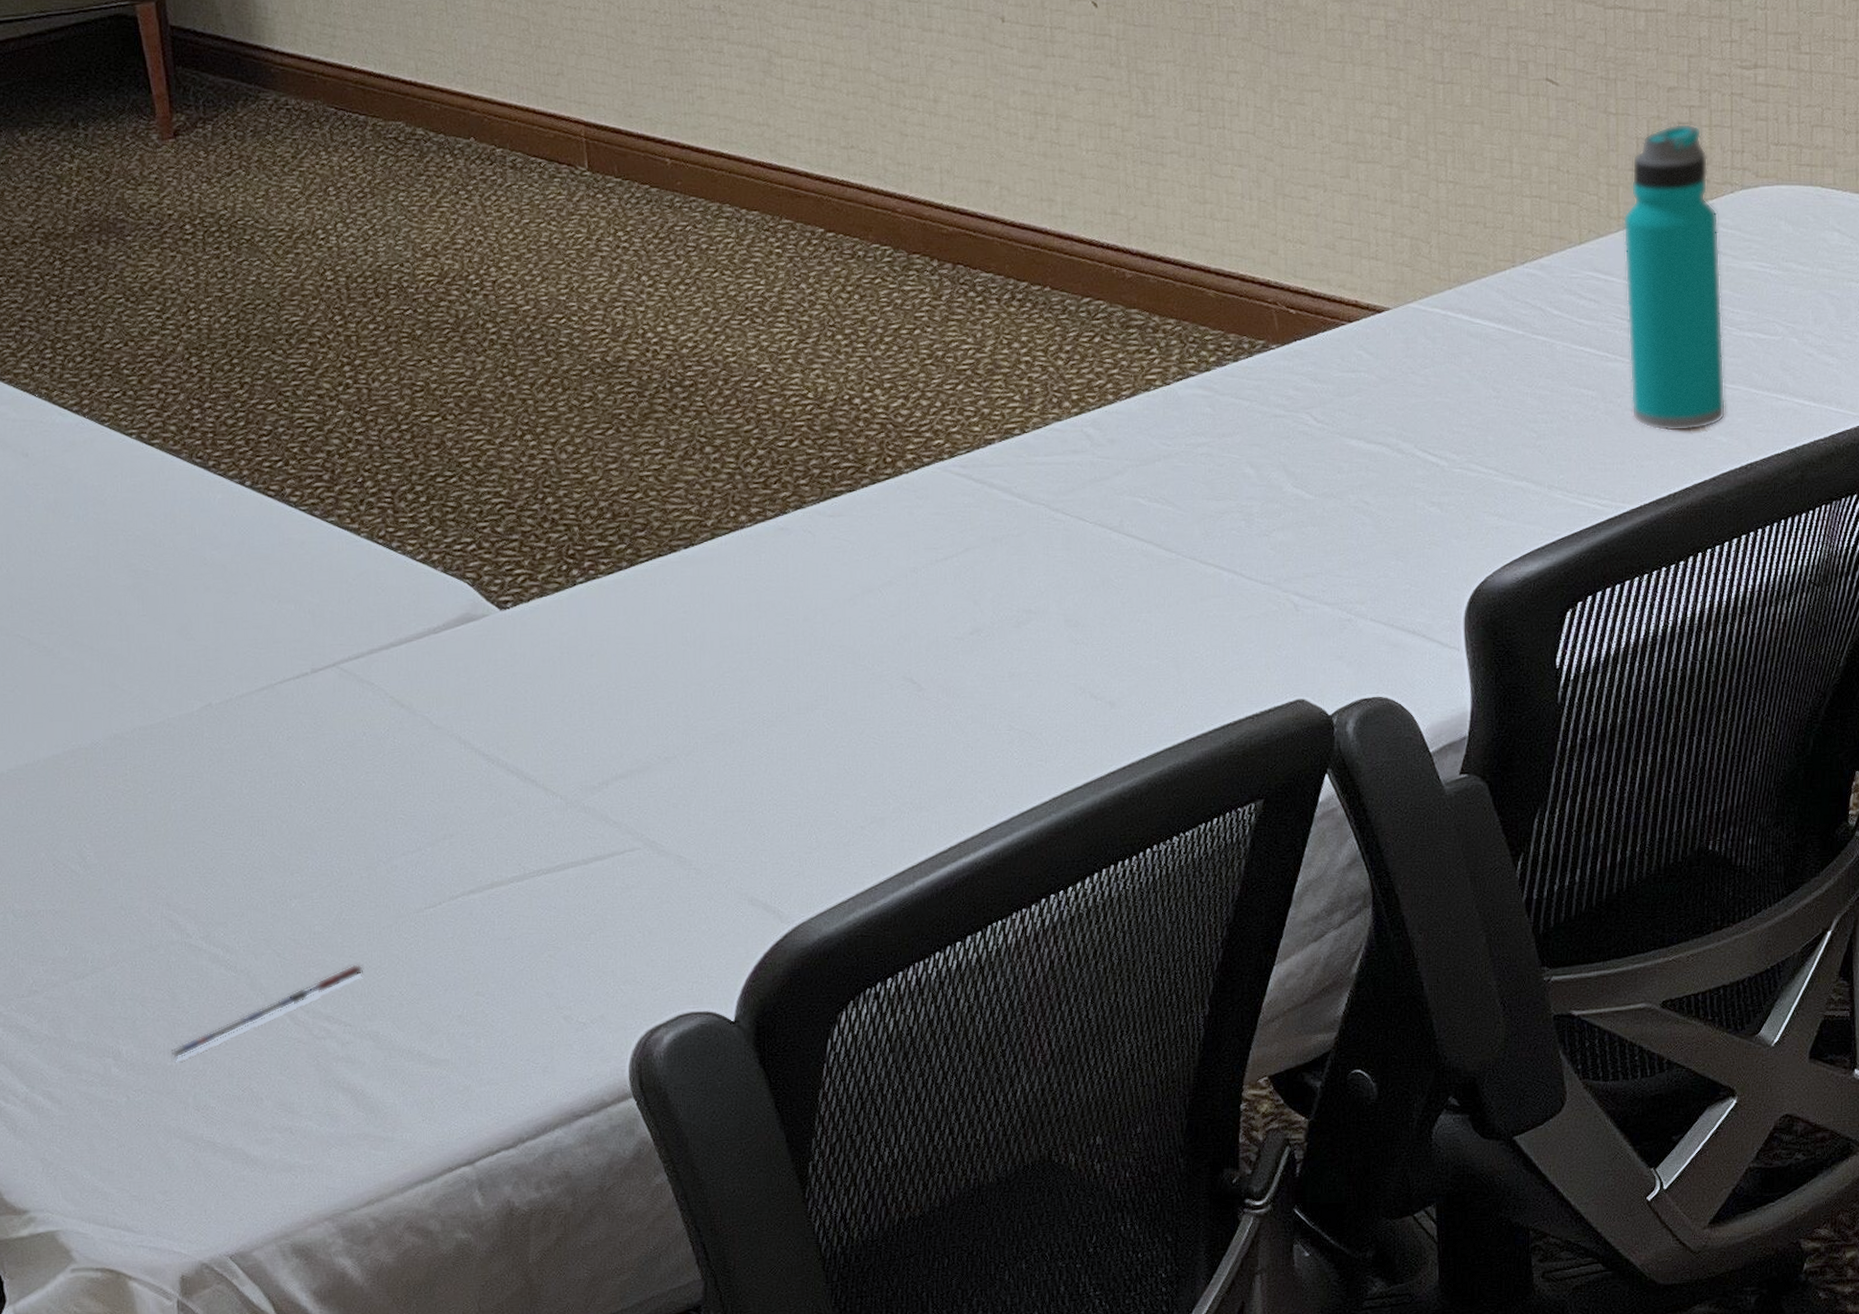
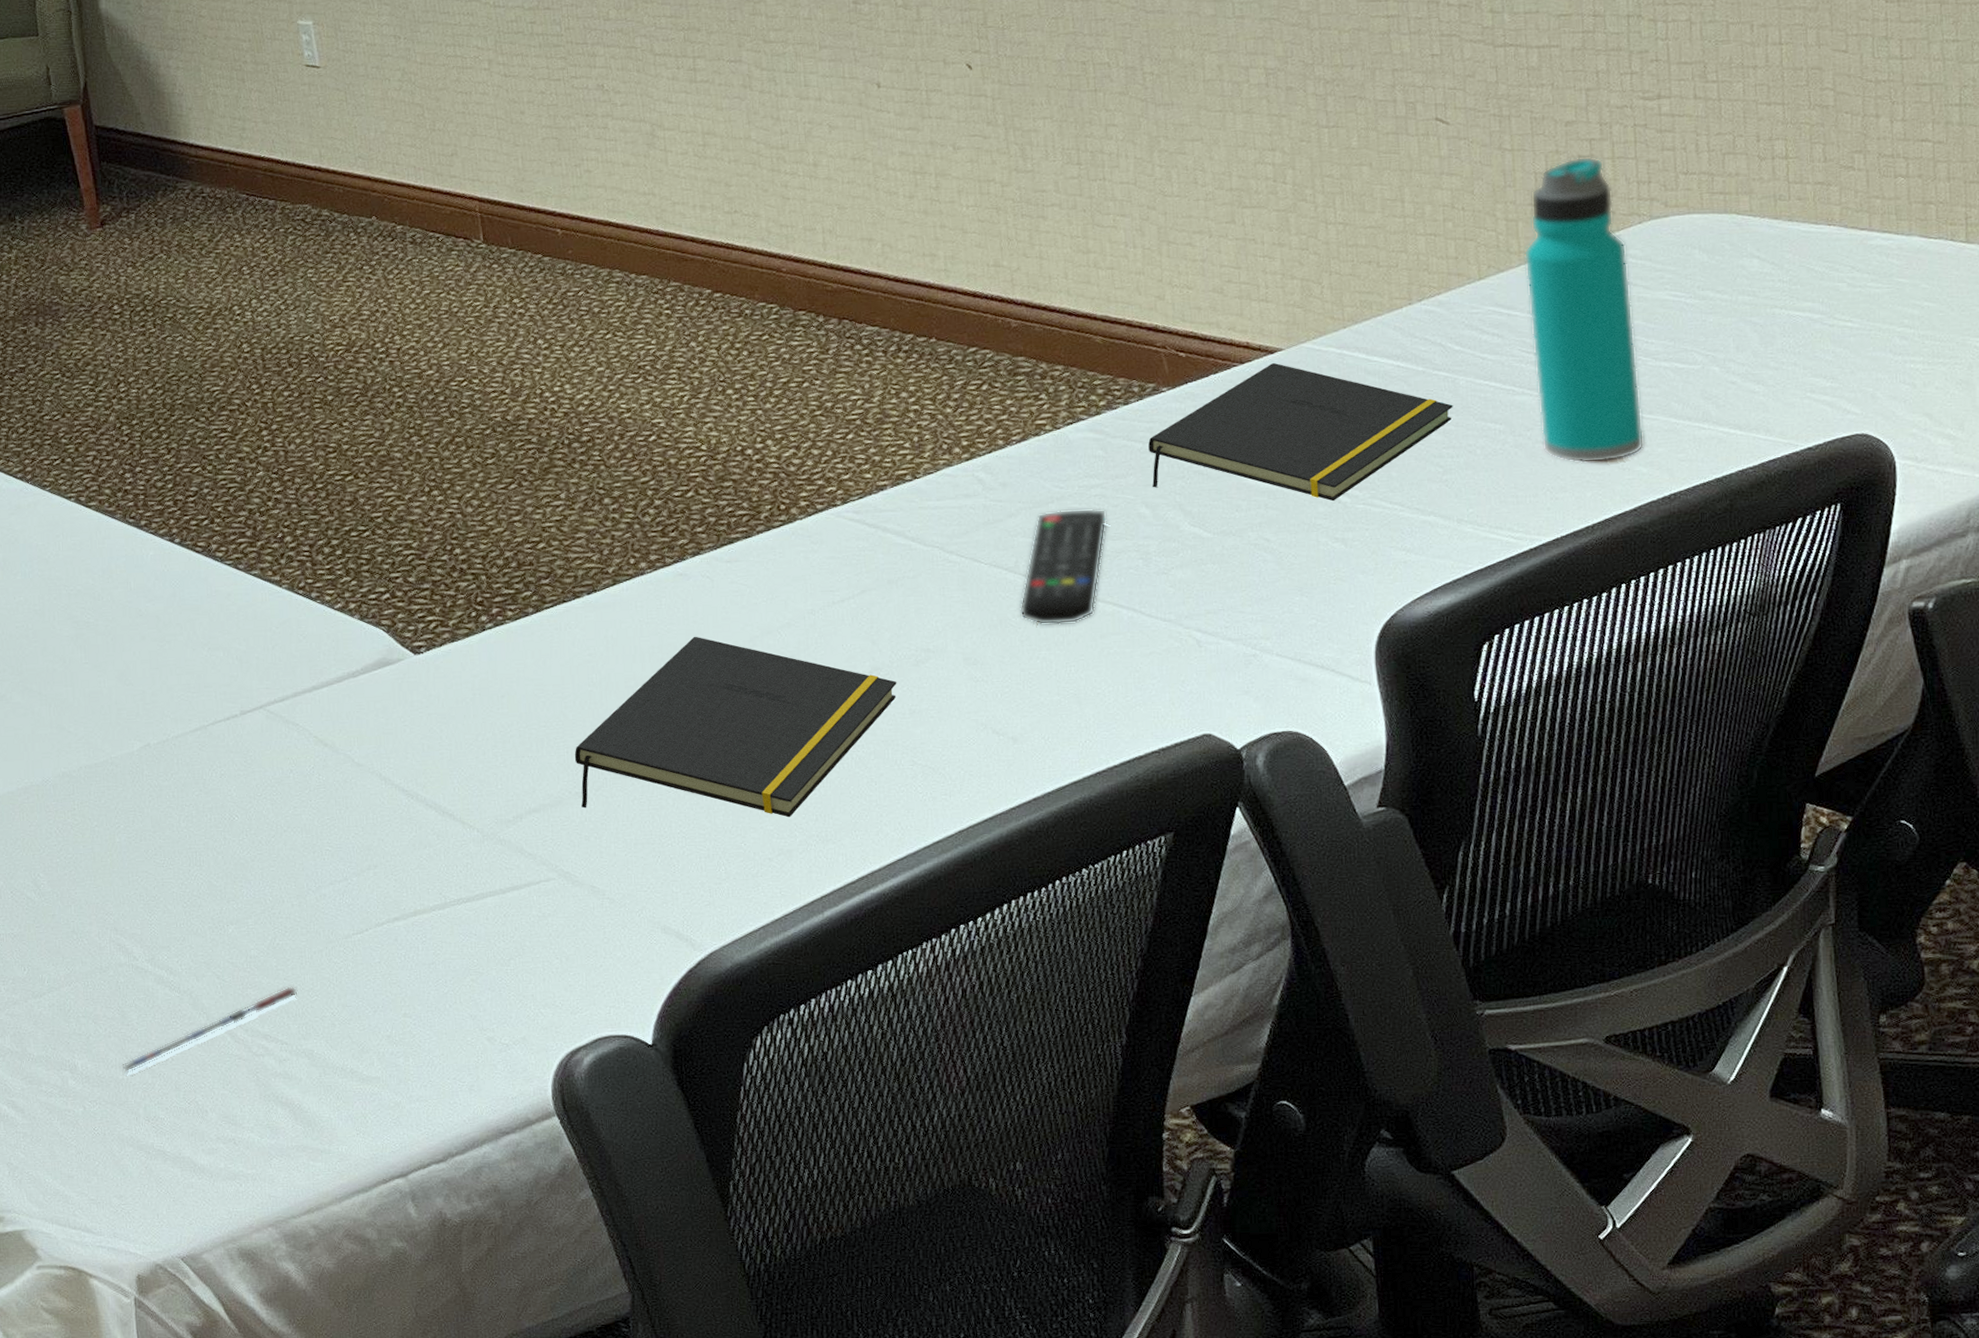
notepad: none [665,594,997,784] -> present [574,636,897,818]
remote control: none [1123,467,1212,587] -> present [1020,508,1107,625]
notepad: none [1256,322,1549,464] -> present [1148,362,1453,501]

